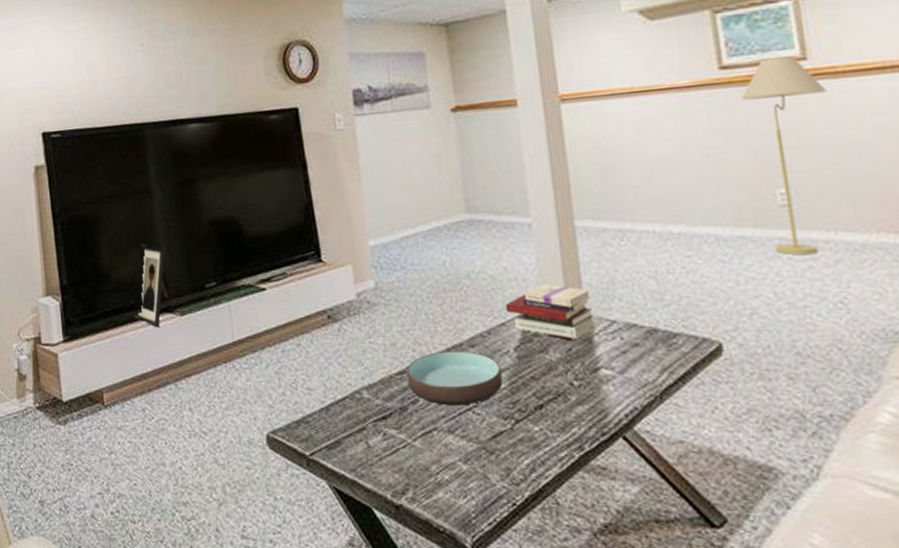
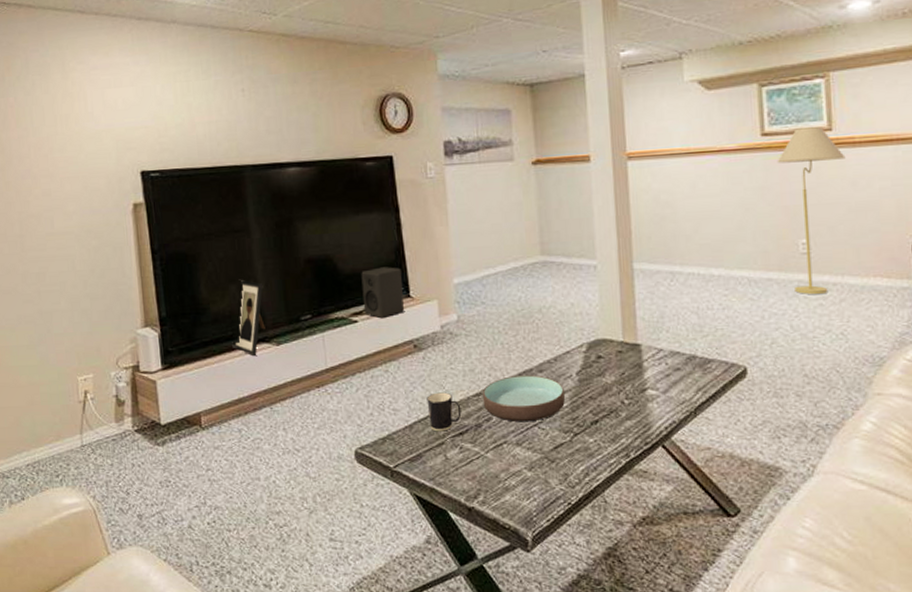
speaker: none [268,228,316,286] -> present [361,267,404,319]
mug: none [343,369,384,415] -> present [426,392,462,432]
books: present [505,284,597,341] -> none [570,318,646,366]

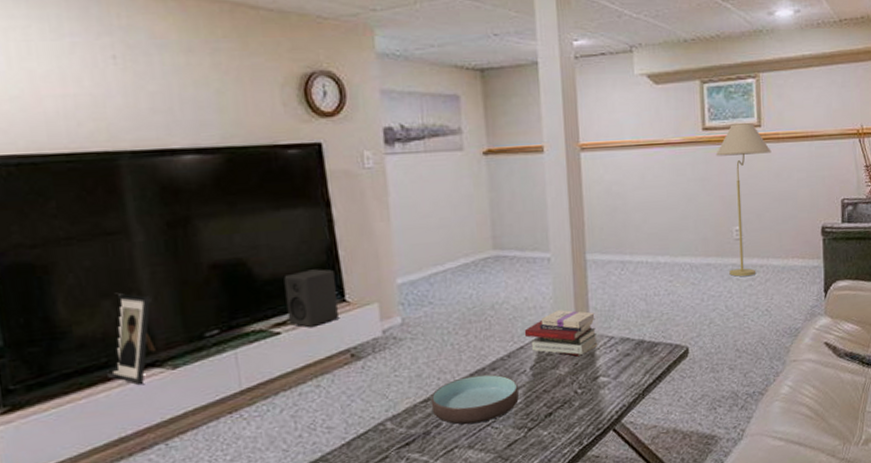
mug: present [426,392,462,432] -> none [367,402,408,446]
books: none [570,318,646,366] -> present [524,309,598,357]

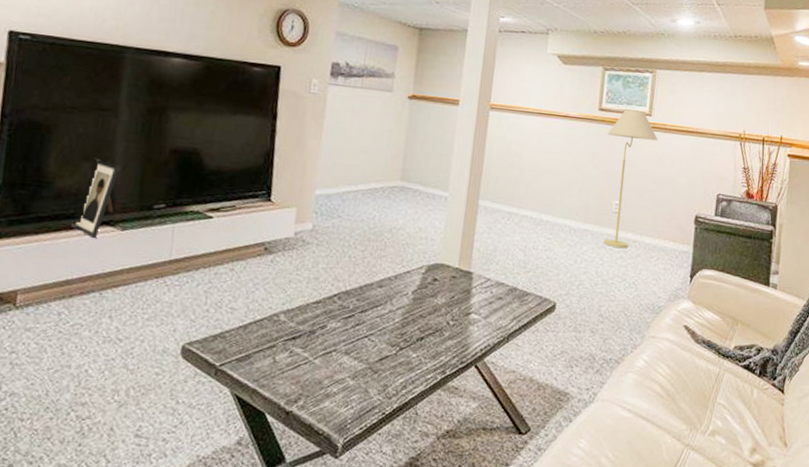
speaker: present [284,269,338,328] -> none [221,168,267,218]
bowl: present [430,374,519,425] -> none [320,288,399,332]
books: present [524,309,598,357] -> none [412,245,478,291]

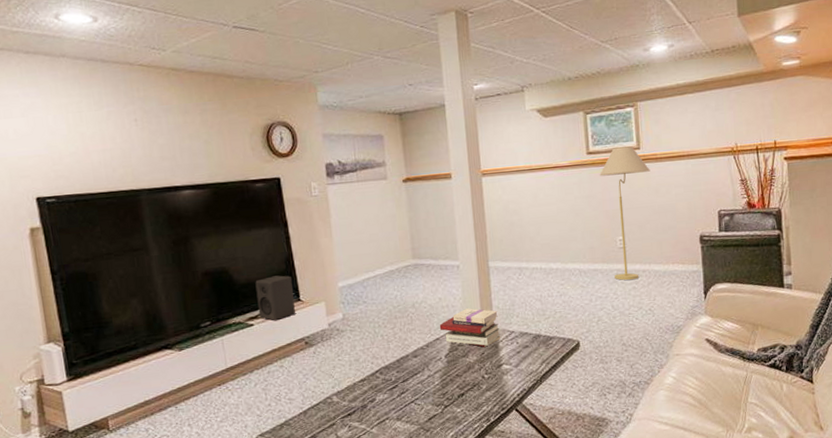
picture frame: present [71,159,121,238] -> none [135,294,168,362]
speaker: none [221,168,267,218] -> present [255,275,295,321]
books: none [412,245,478,291] -> present [439,308,501,347]

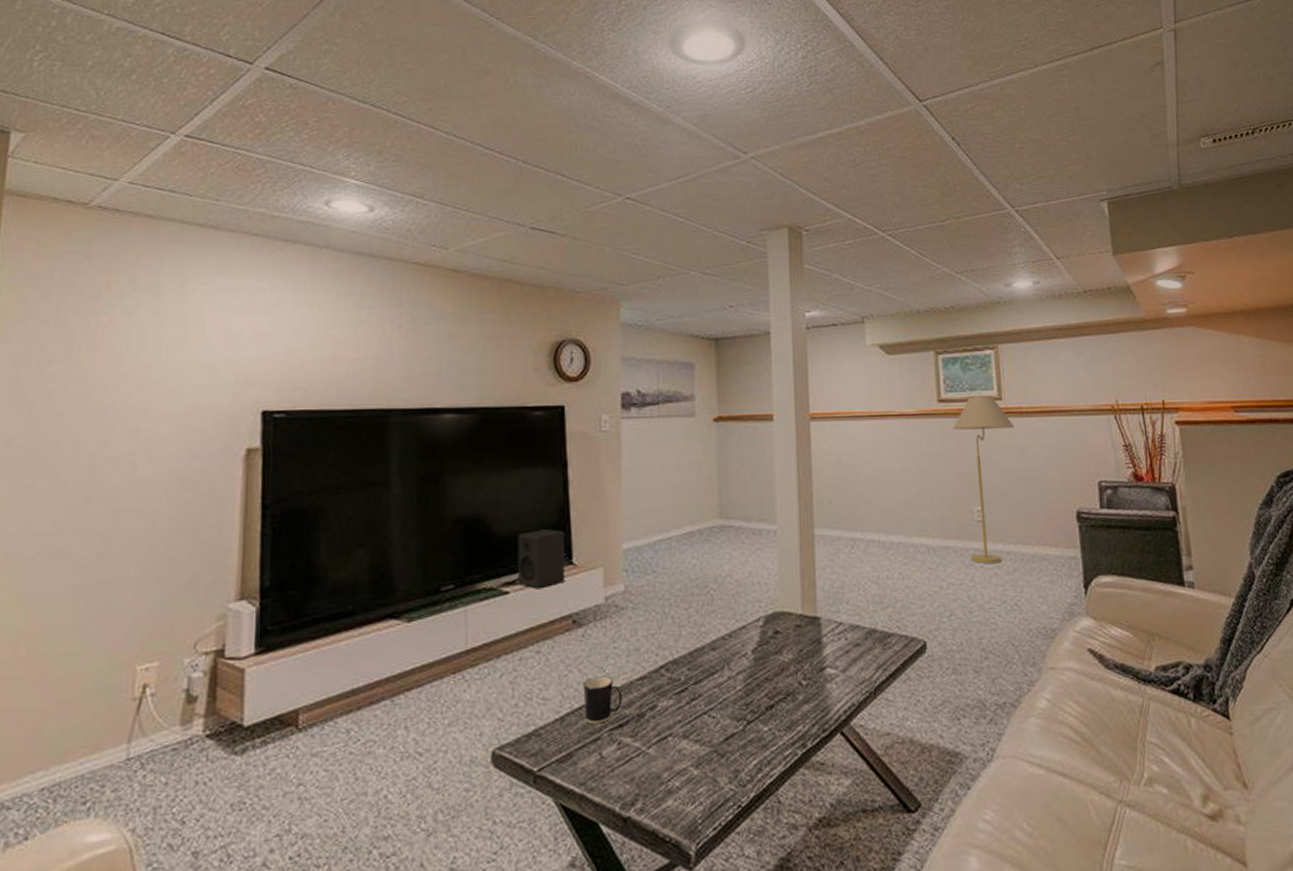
mug: none [318,380,349,415] -> present [583,676,622,724]
books: present [439,308,501,347] -> none [747,588,825,642]

